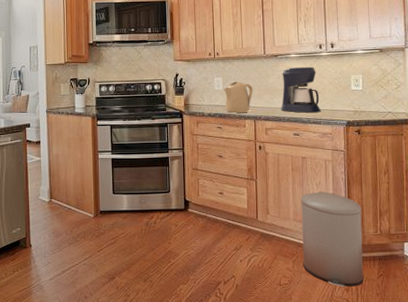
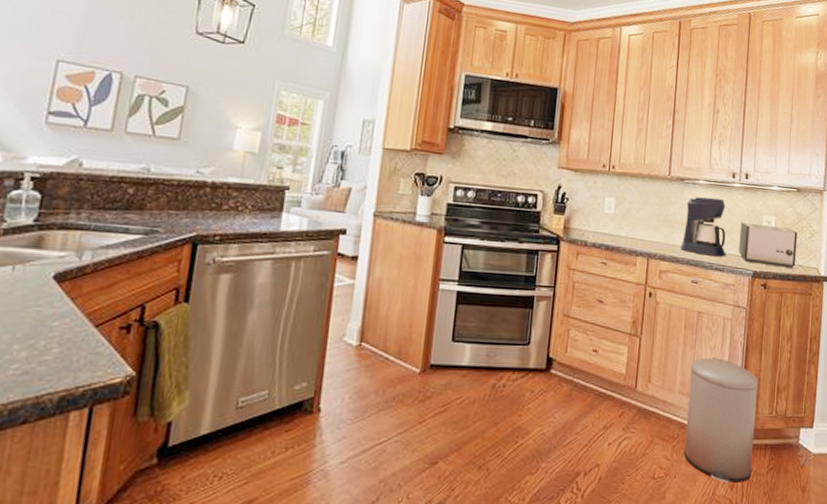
kettle: present [224,81,253,114] -> none [614,205,651,248]
toaster: none [331,82,386,115] -> present [738,222,798,268]

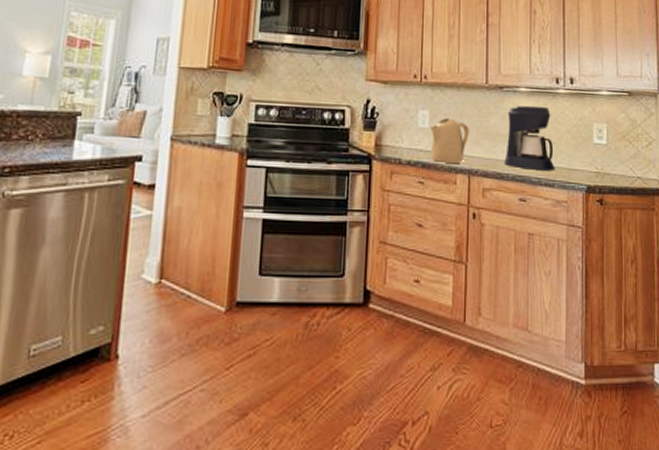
kettle: none [614,205,651,248] -> present [430,118,469,164]
pedal bin: present [684,357,758,484] -> none [524,285,603,431]
toaster: present [738,222,798,268] -> none [569,131,634,181]

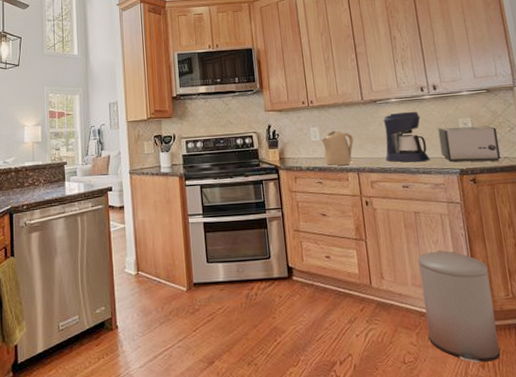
pedal bin: none [524,285,603,431] -> present [418,250,501,364]
toaster: none [569,131,634,181] -> present [437,126,501,163]

